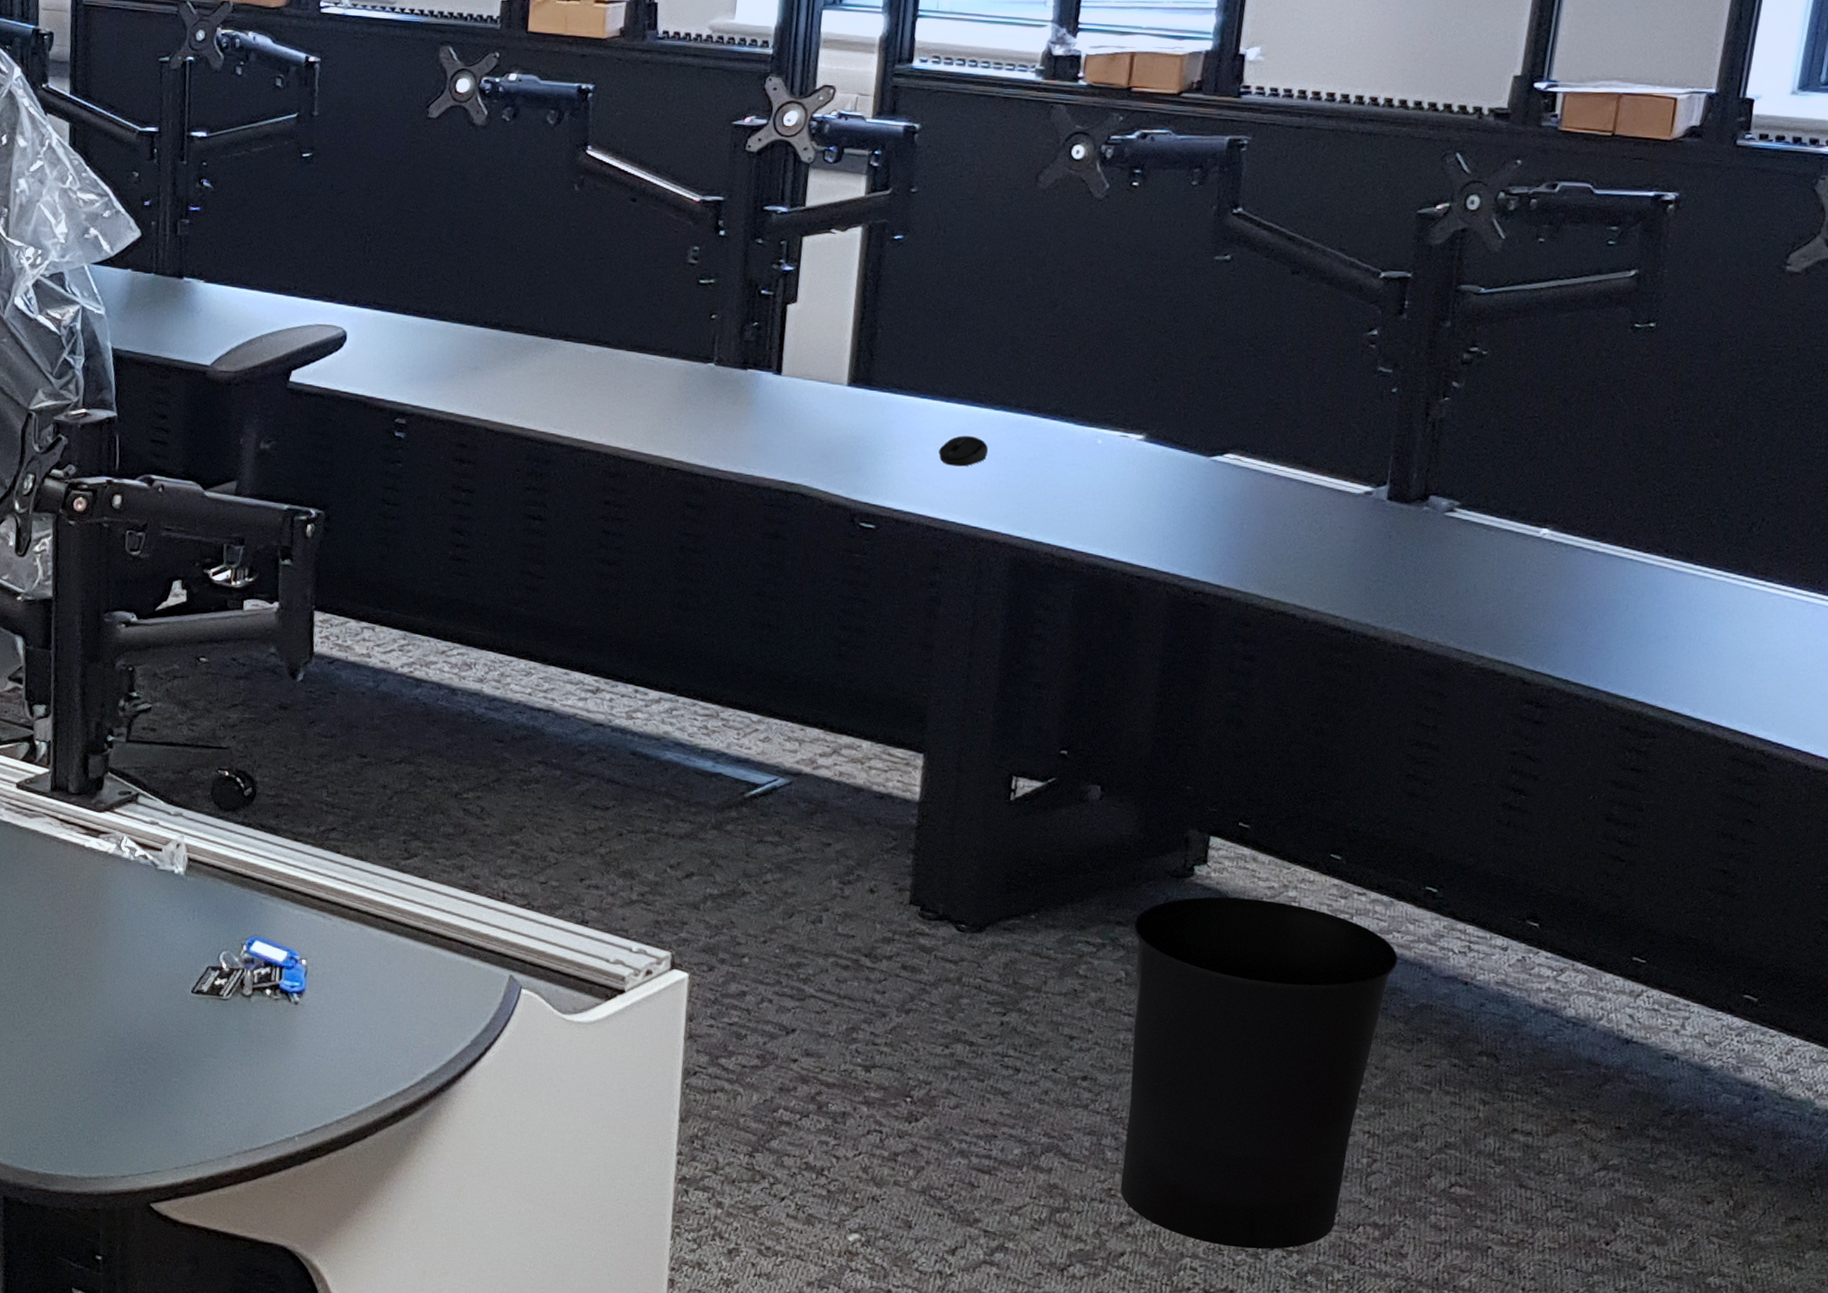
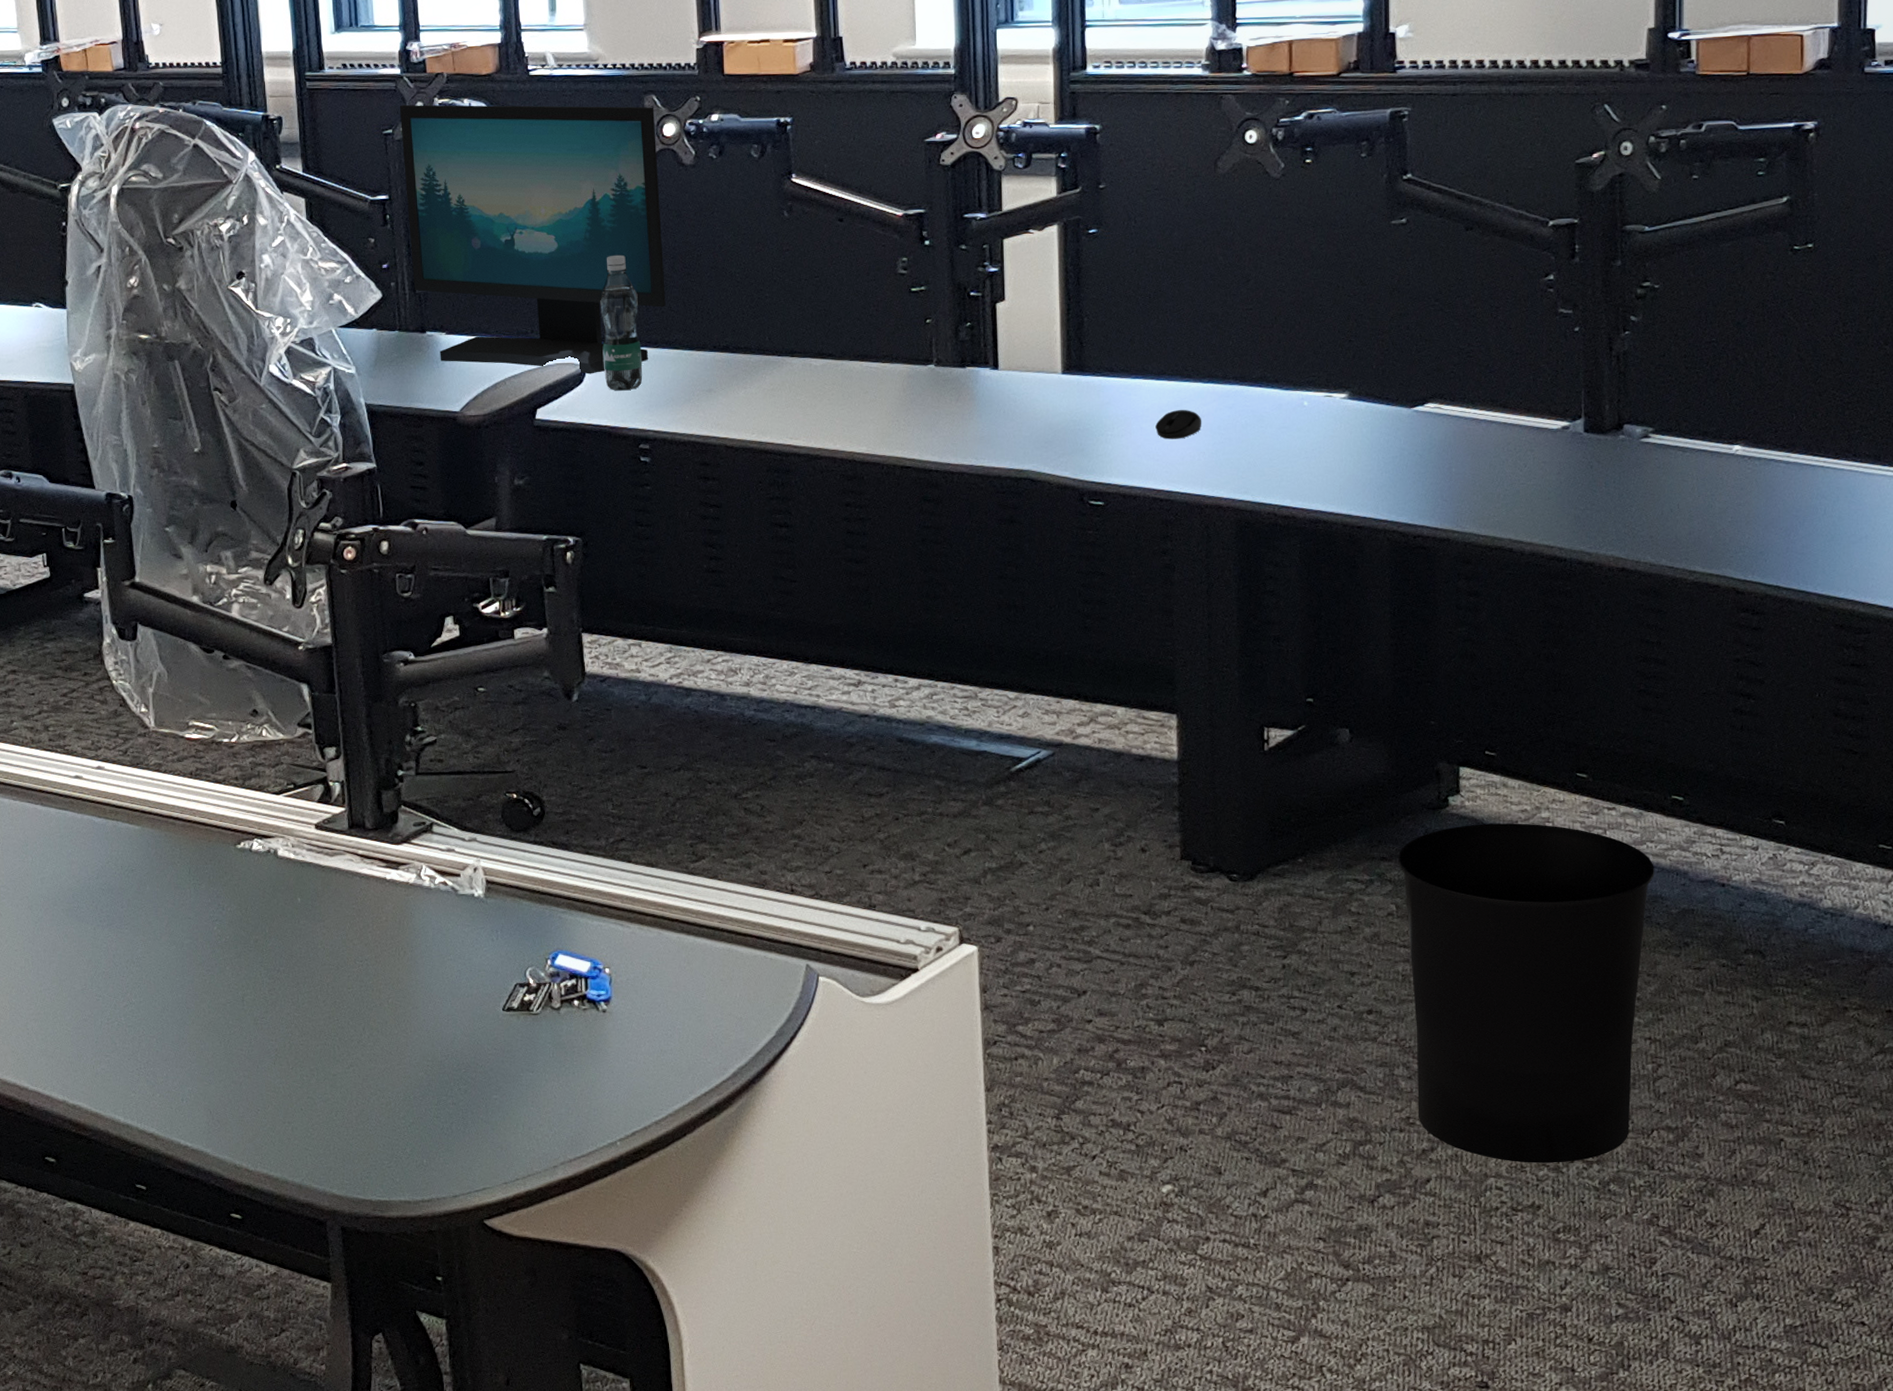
computer monitor: none [175,31,450,339] -> present [399,104,666,374]
bottle: none [366,214,411,360] -> present [599,254,643,391]

